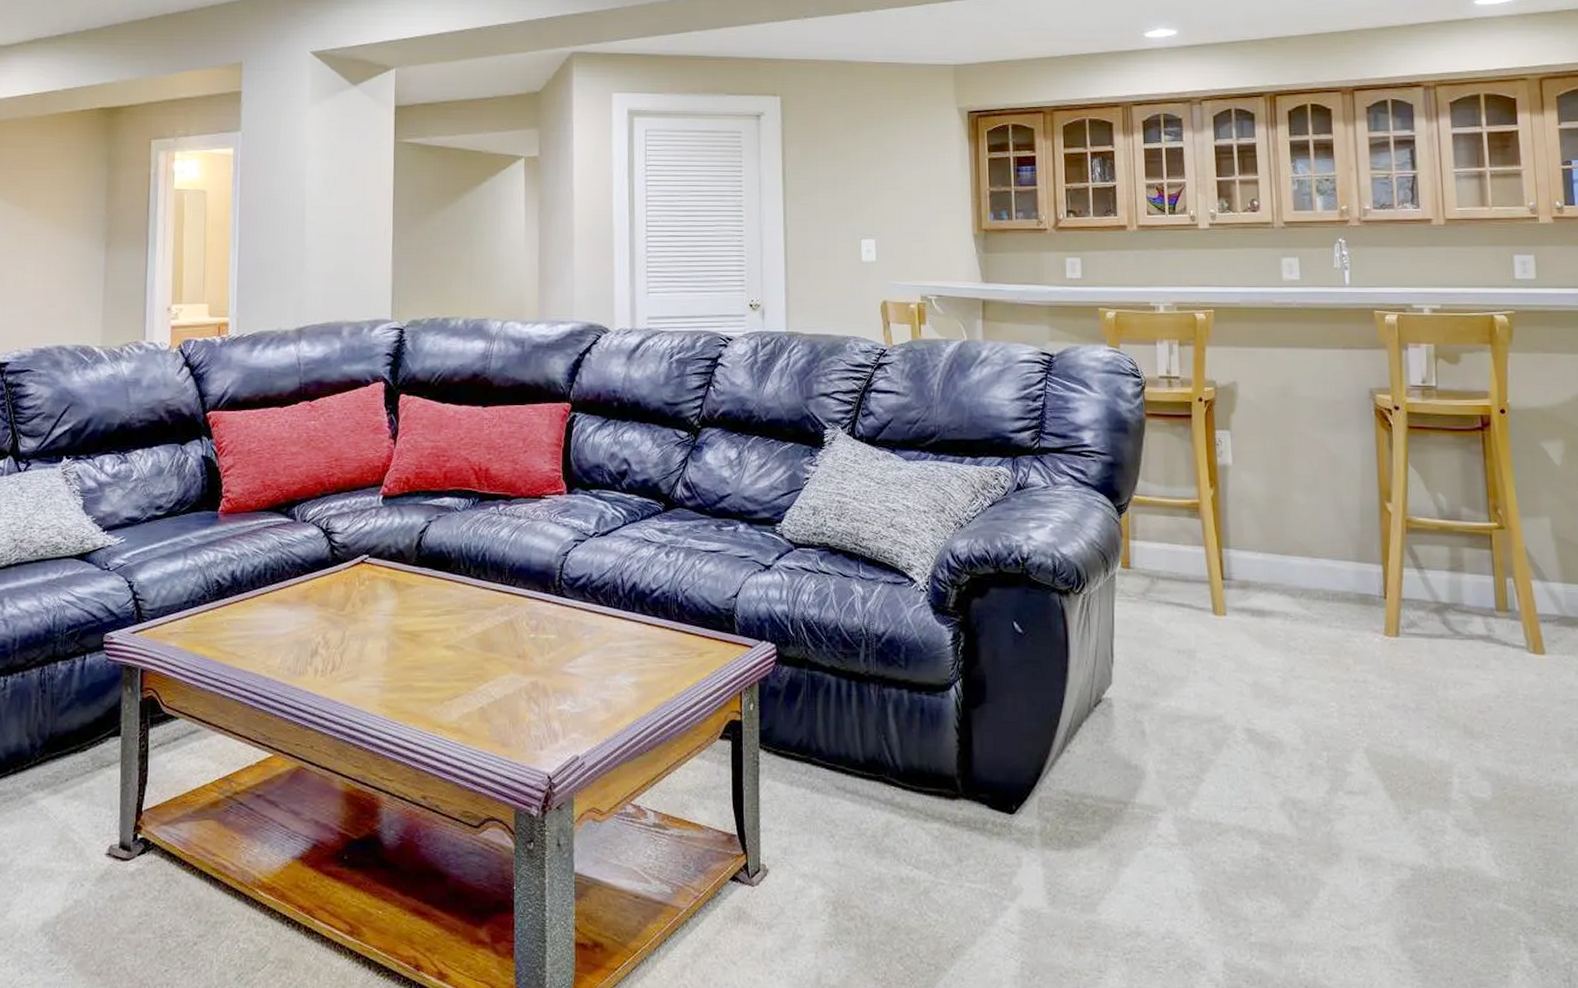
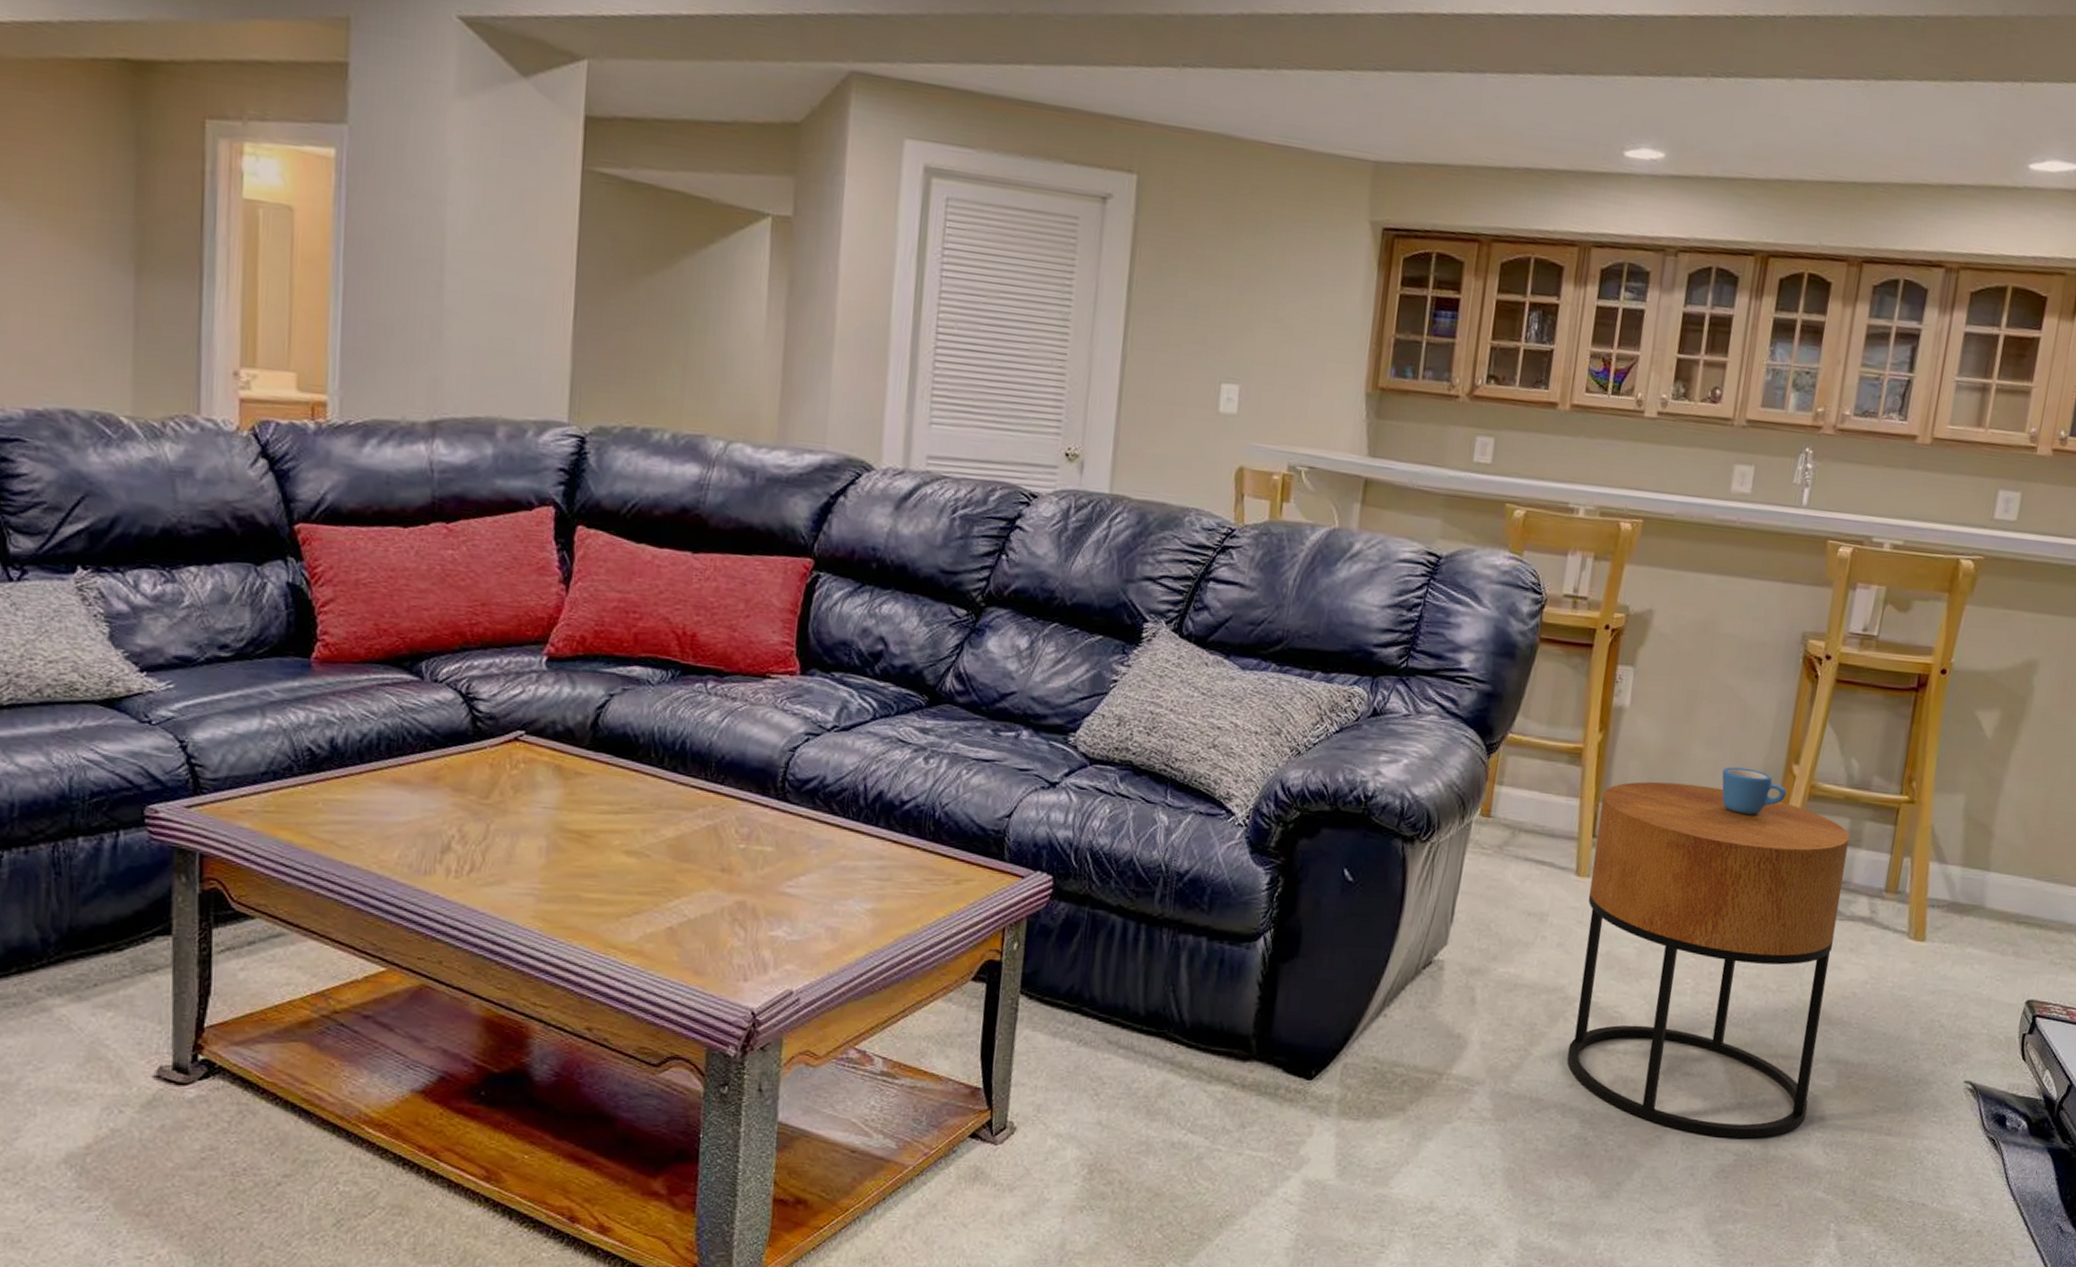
side table: none [1224,527,1471,853] -> present [1566,781,1850,1139]
mug: none [1324,509,1386,551] -> present [1721,766,1787,816]

